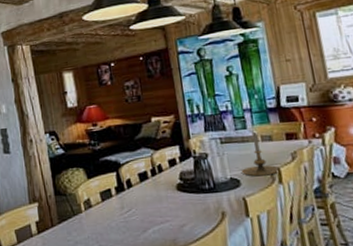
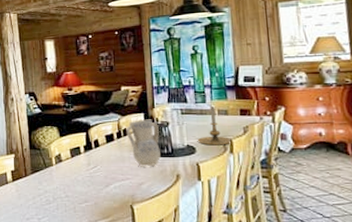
vase: none [160,151,202,207] -> present [126,119,161,167]

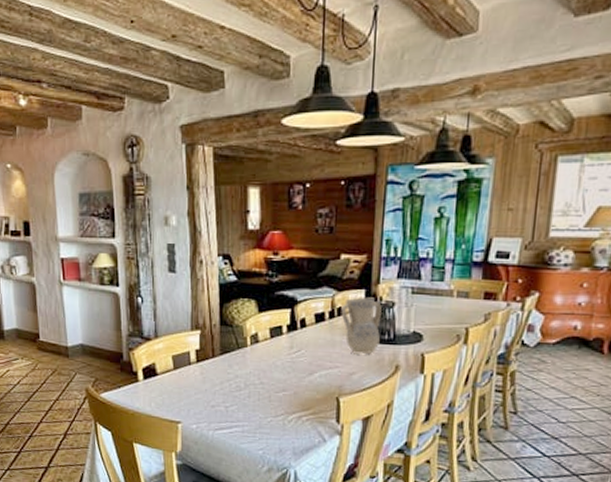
candle holder: present [197,105,233,146] -> none [426,285,470,335]

